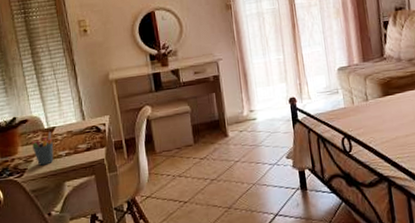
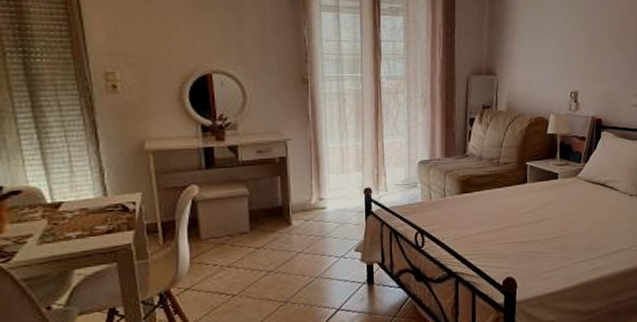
pen holder: present [31,132,54,166] -> none [26,208,59,249]

